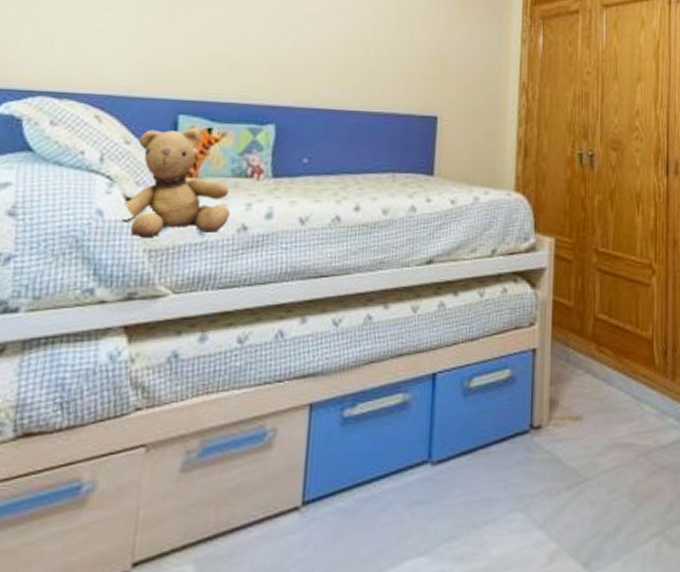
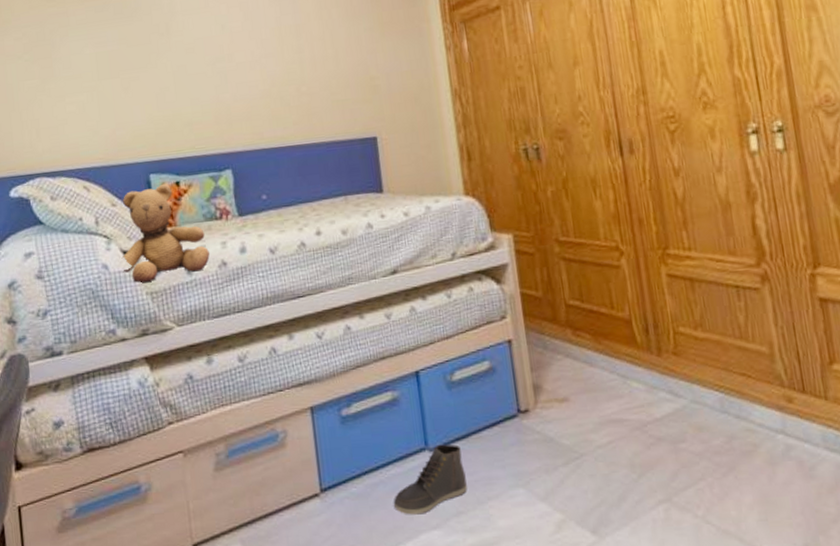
sneaker: none [381,457,466,538] -> present [393,444,467,515]

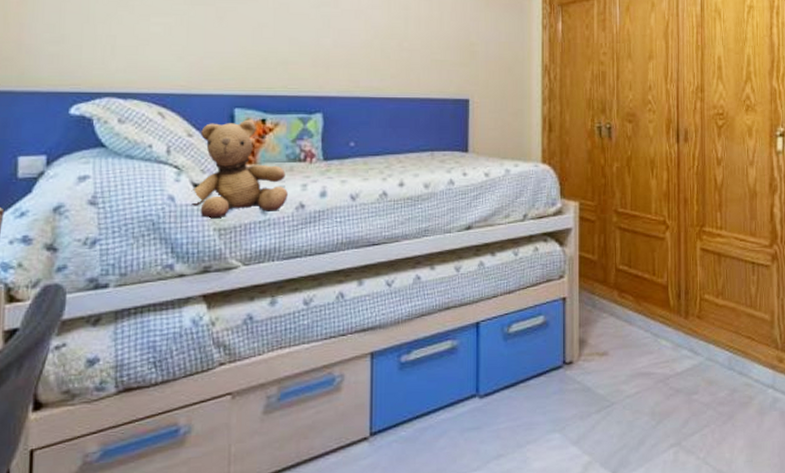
sneaker: present [393,444,467,515] -> none [439,391,509,458]

